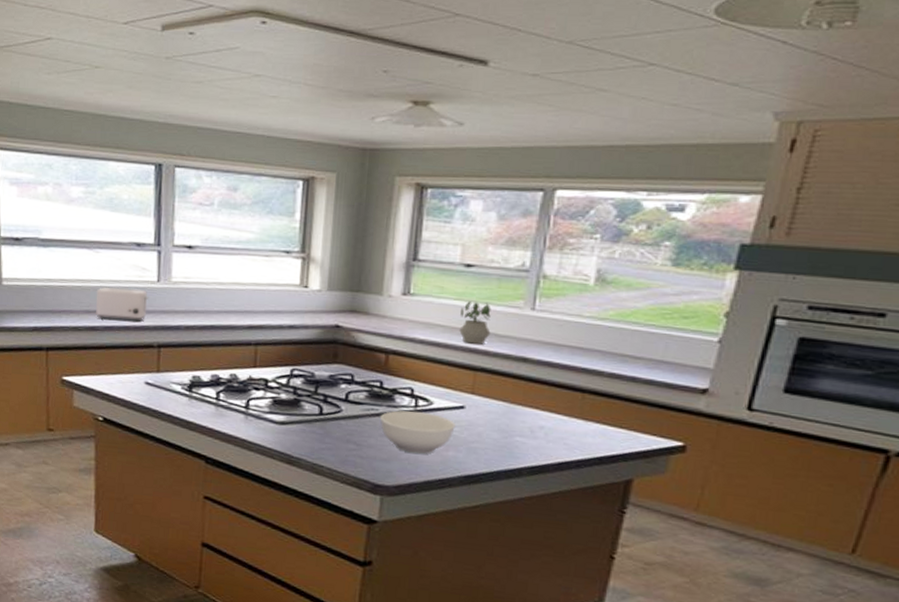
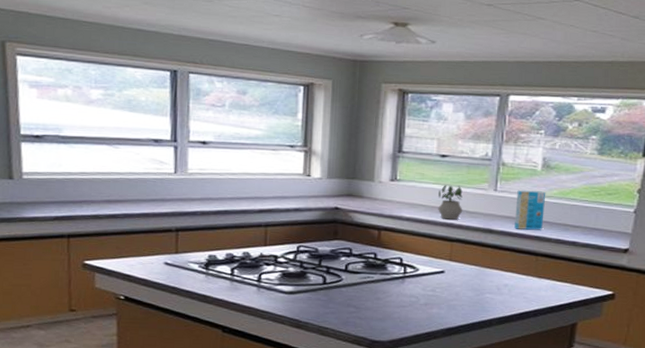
toaster: present [96,287,149,321] -> none [116,179,167,209]
bowl: present [379,410,456,454] -> none [375,277,438,312]
food box: none [556,309,598,361] -> present [514,190,545,230]

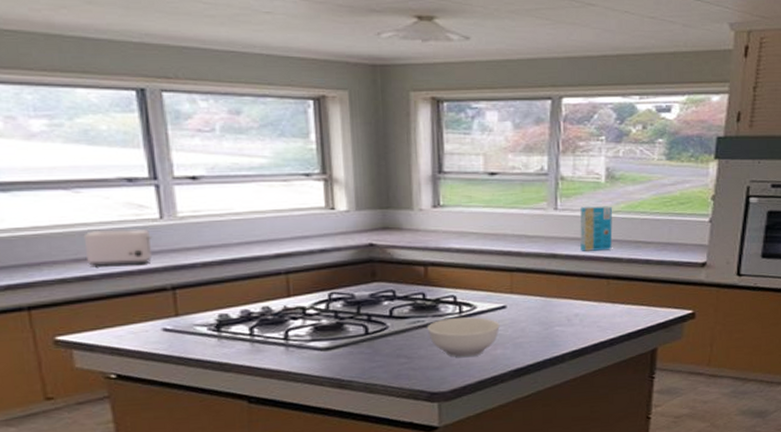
toaster: none [116,179,167,209] -> present [83,229,153,266]
bowl: none [375,277,438,312] -> present [427,317,500,357]
potted plant: present [438,185,463,220] -> none [491,207,521,247]

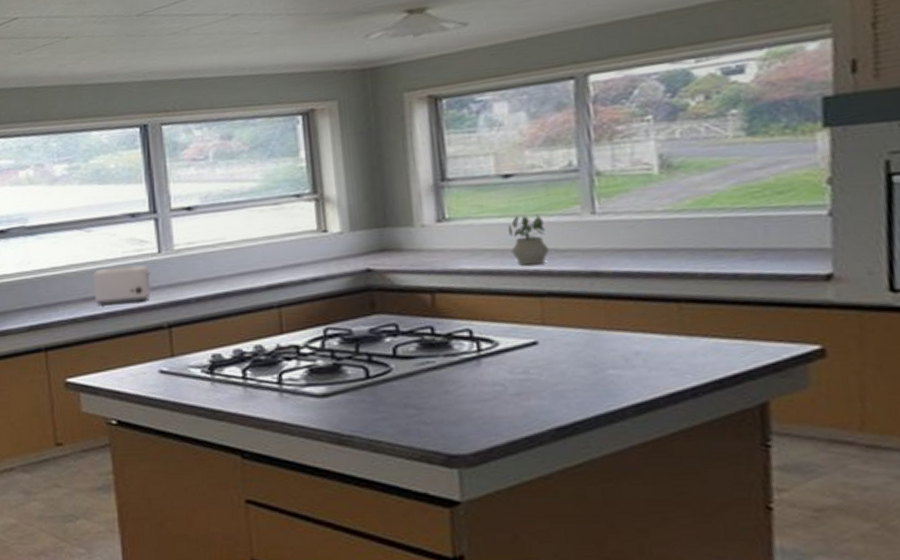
bowl: present [427,317,500,357] -> none [438,356,532,409]
potted plant: none [491,207,521,247] -> present [508,215,550,266]
food box: present [580,206,613,251] -> none [627,204,679,266]

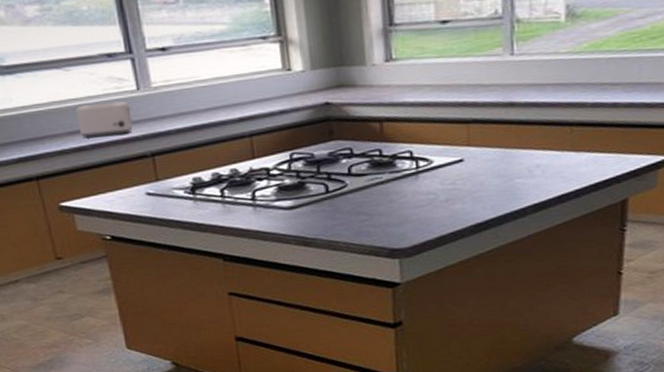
potted plant: present [508,215,550,266] -> none [444,55,476,98]

